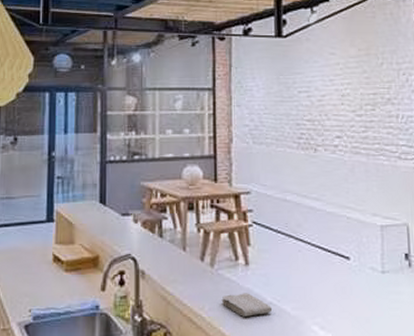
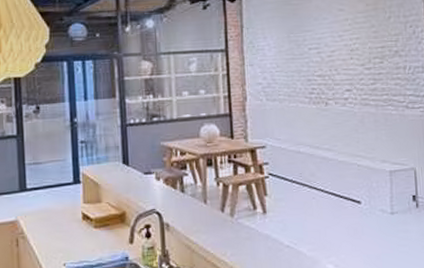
washcloth: present [221,293,273,317] -> none [242,238,290,260]

